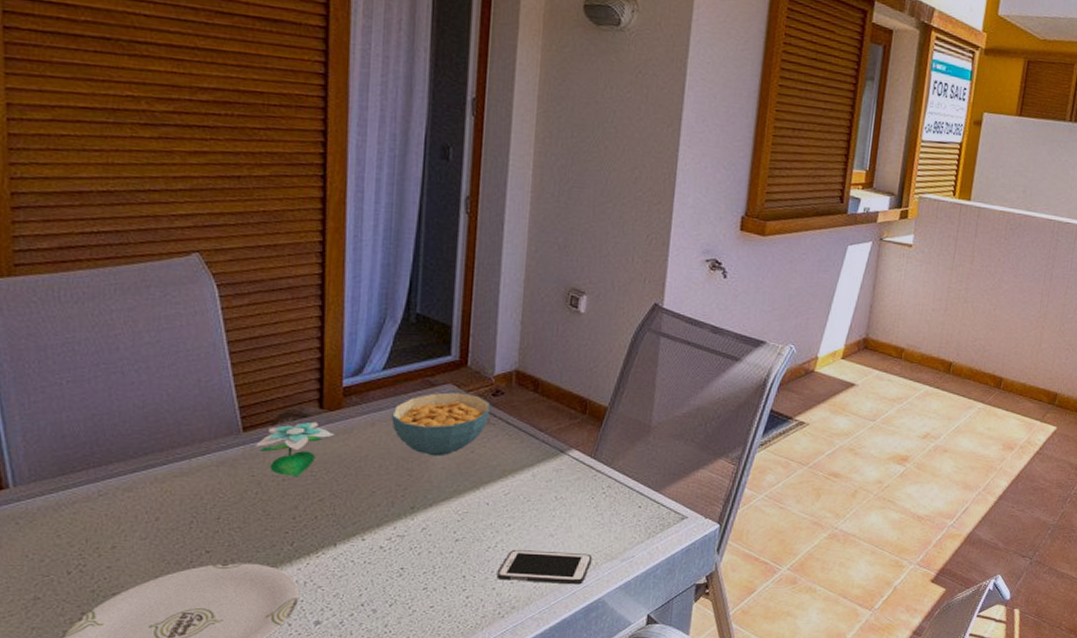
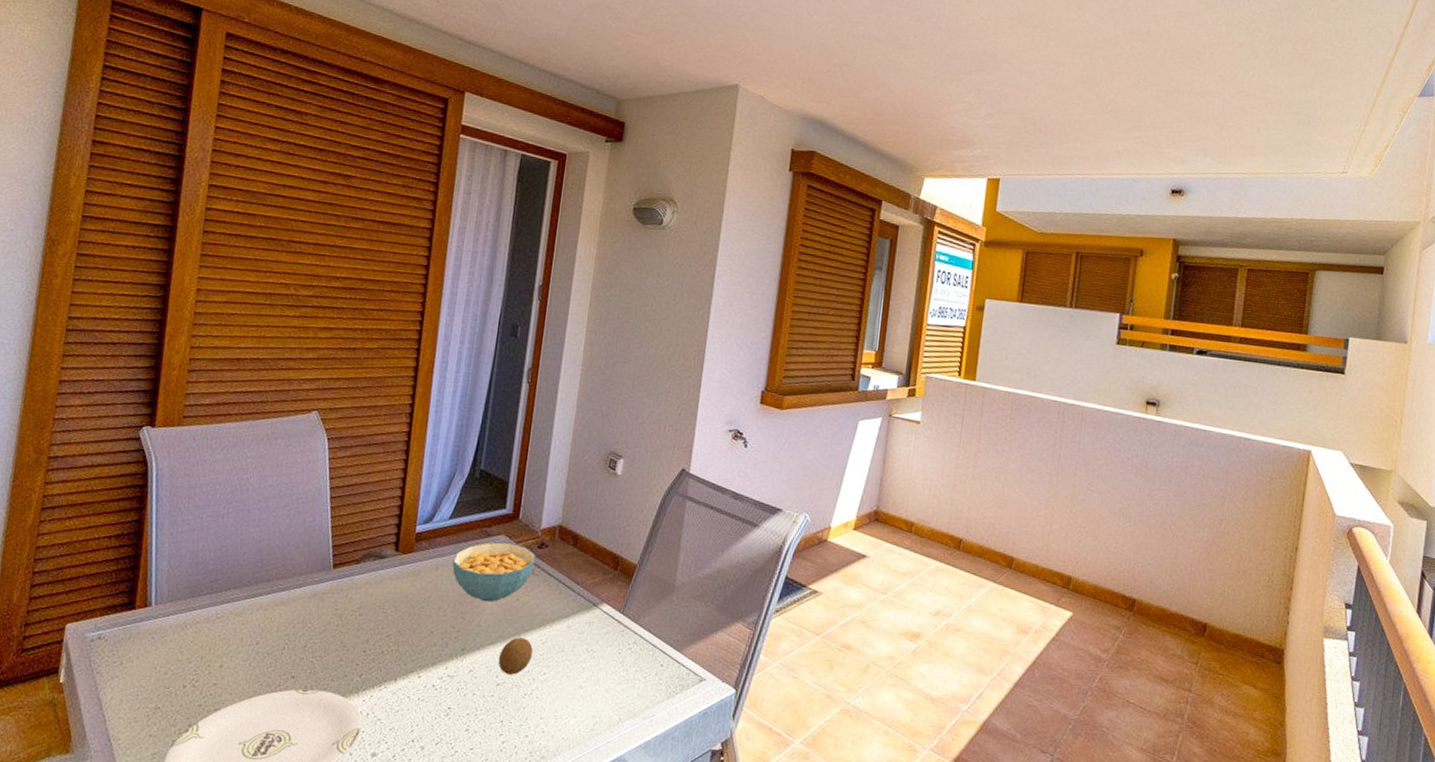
flower: present [256,421,335,478] -> none [342,563,405,614]
fruit: none [455,490,494,530] -> present [498,637,533,676]
cell phone: present [496,549,593,585] -> none [530,698,617,740]

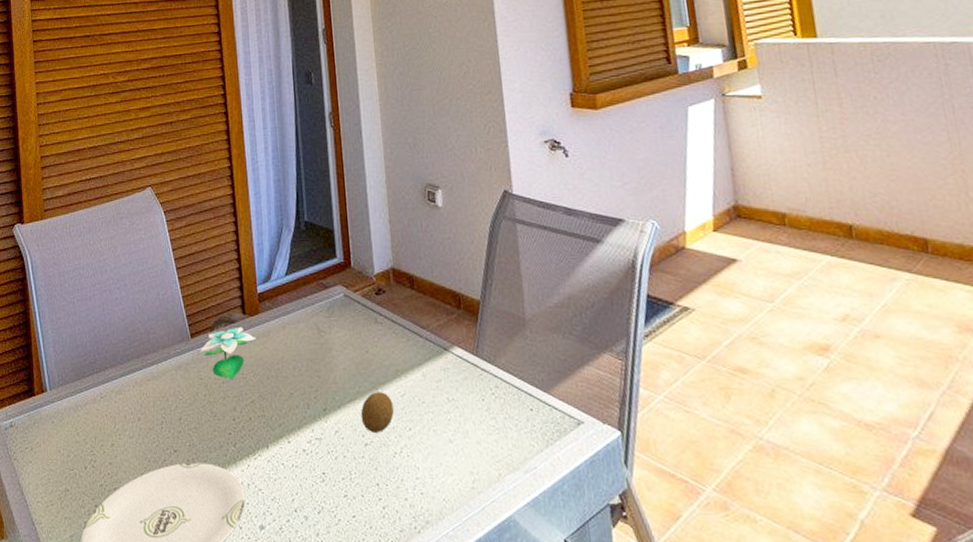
flower: none [342,563,405,614] -> present [201,326,256,380]
cereal bowl: present [452,542,535,602] -> none [297,293,376,357]

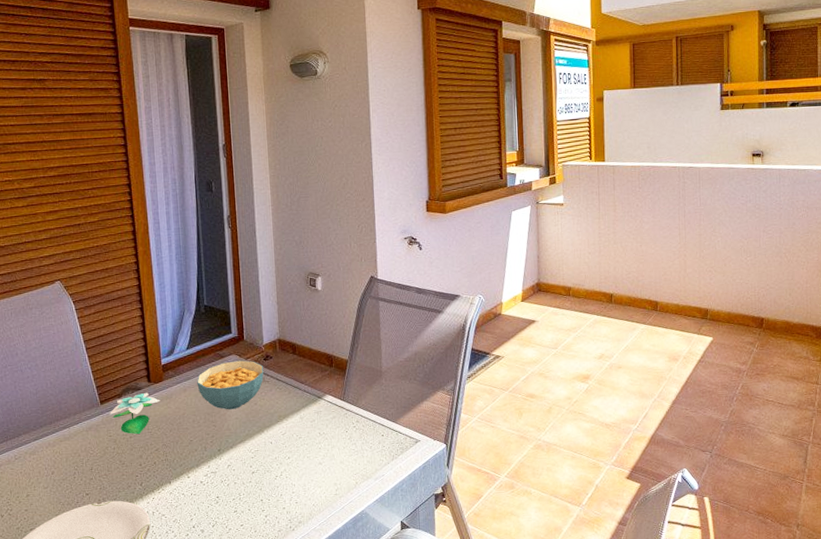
cereal bowl: none [297,293,376,357] -> present [197,360,264,410]
fruit: present [360,392,394,434] -> none [249,433,276,464]

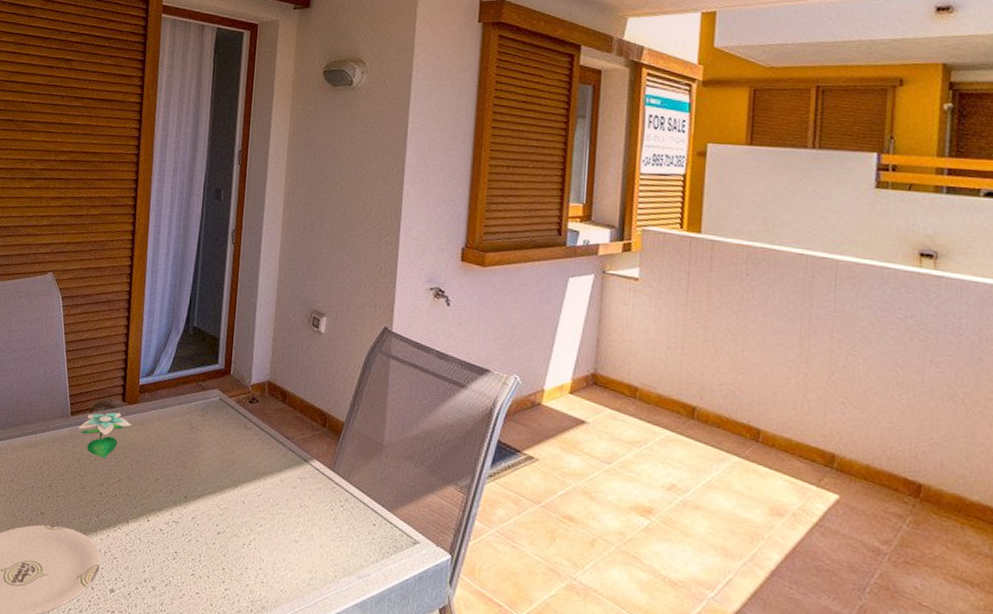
cereal bowl: present [197,360,264,410] -> none [173,396,247,453]

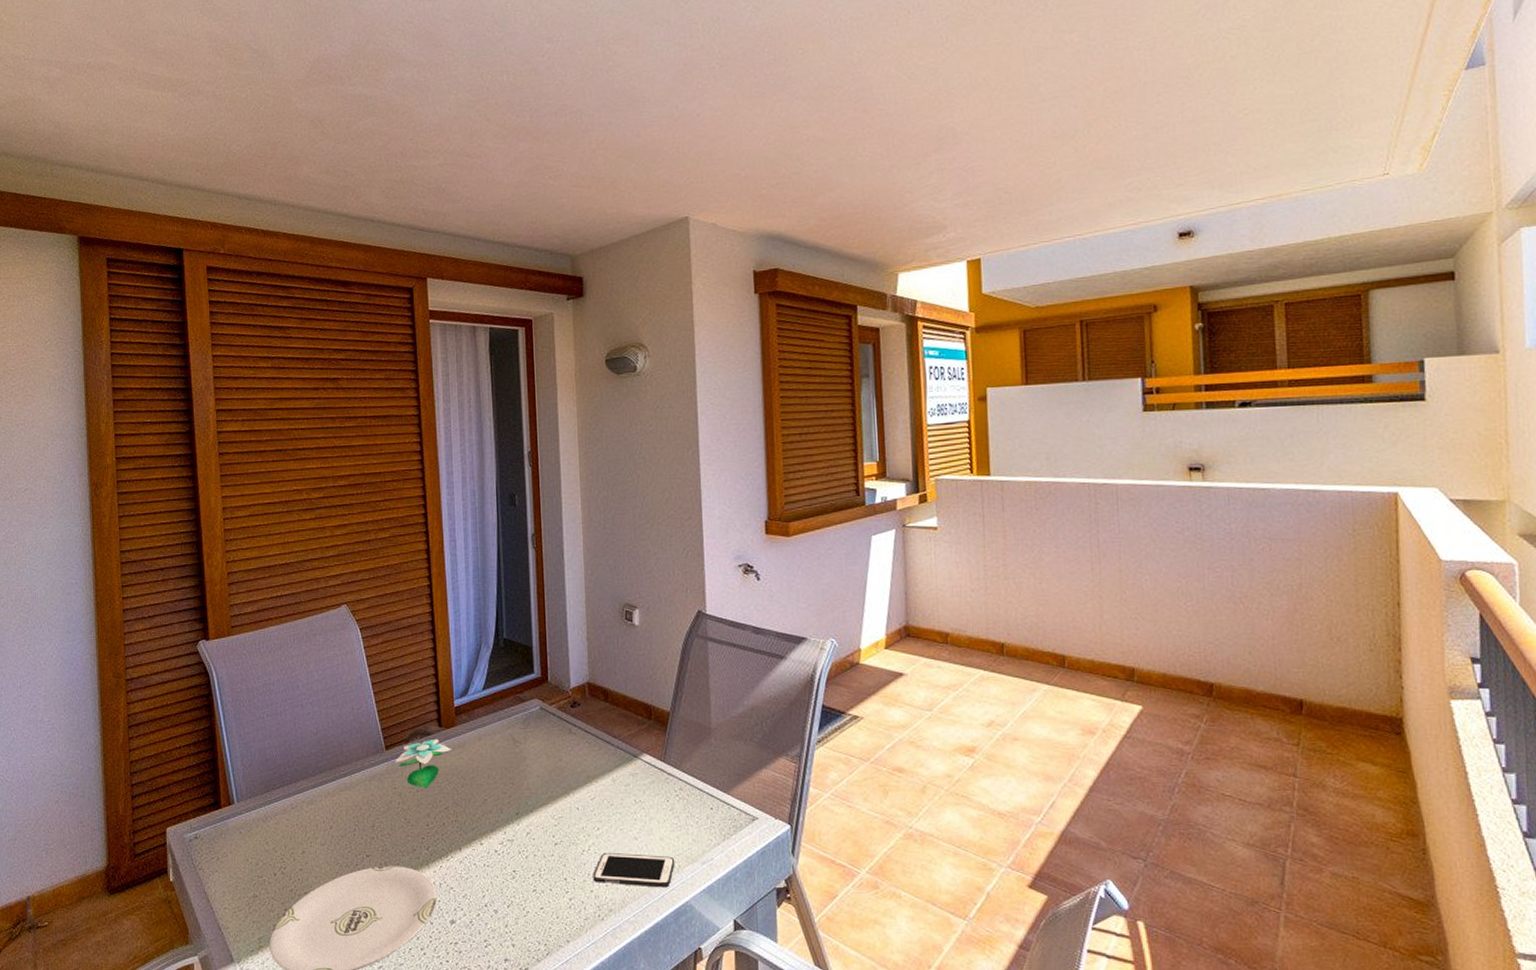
cell phone: none [250,550,332,595] -> present [593,852,675,888]

